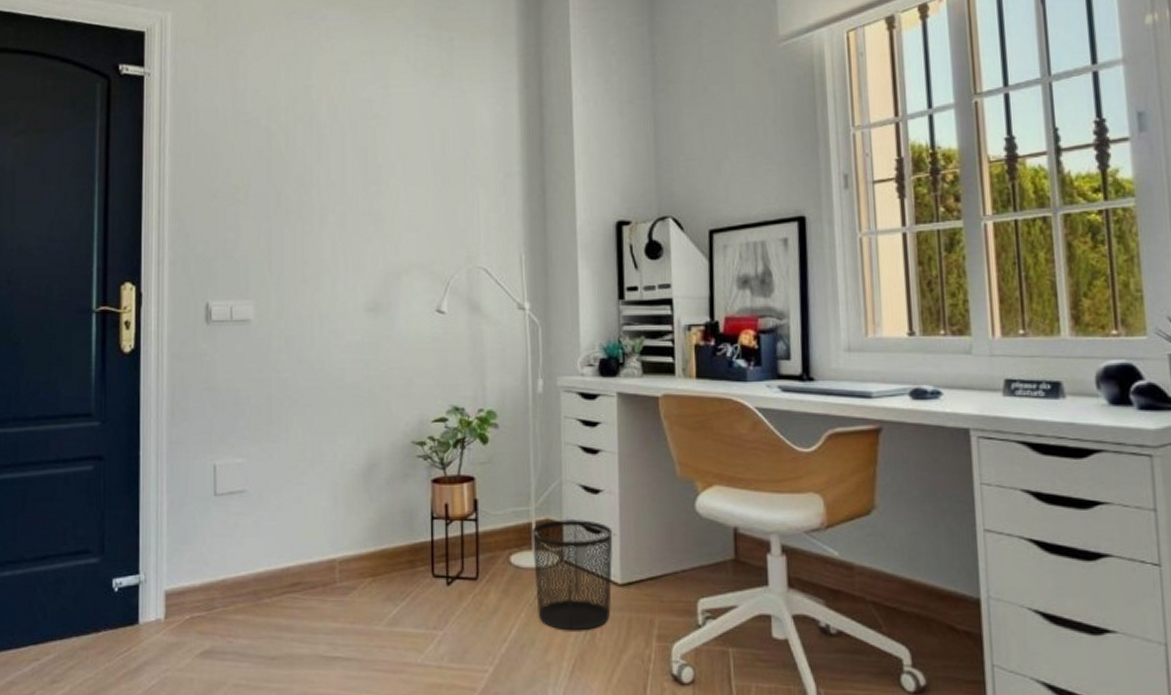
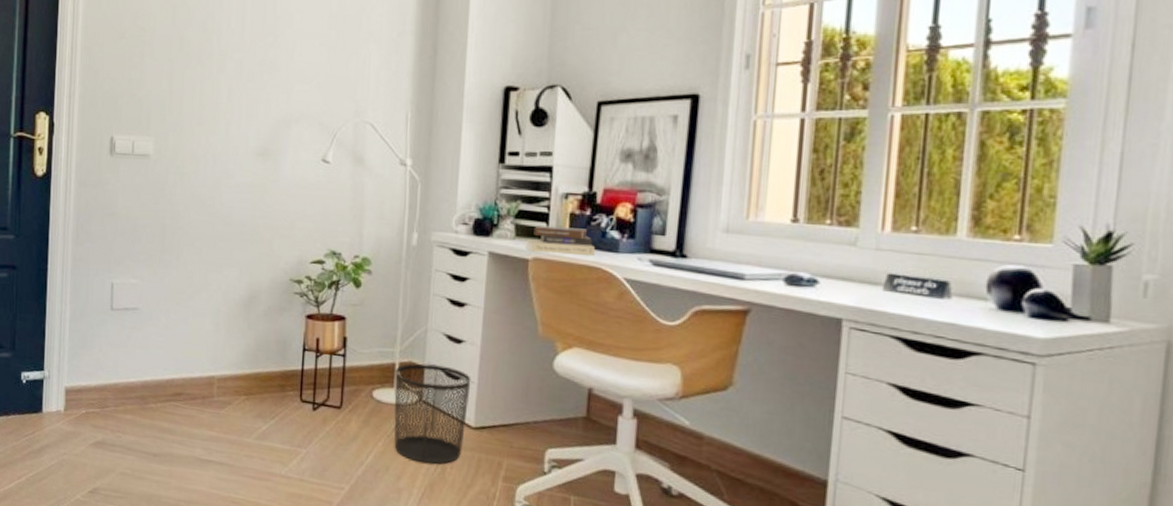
books: none [653,360,723,389] -> present [525,225,595,256]

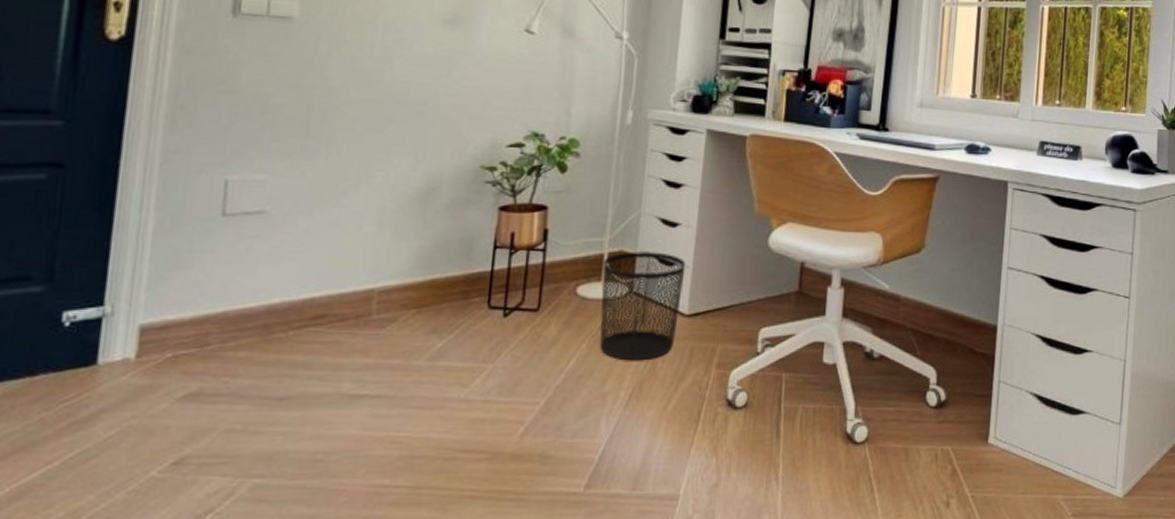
books: present [525,225,595,256] -> none [743,102,809,131]

